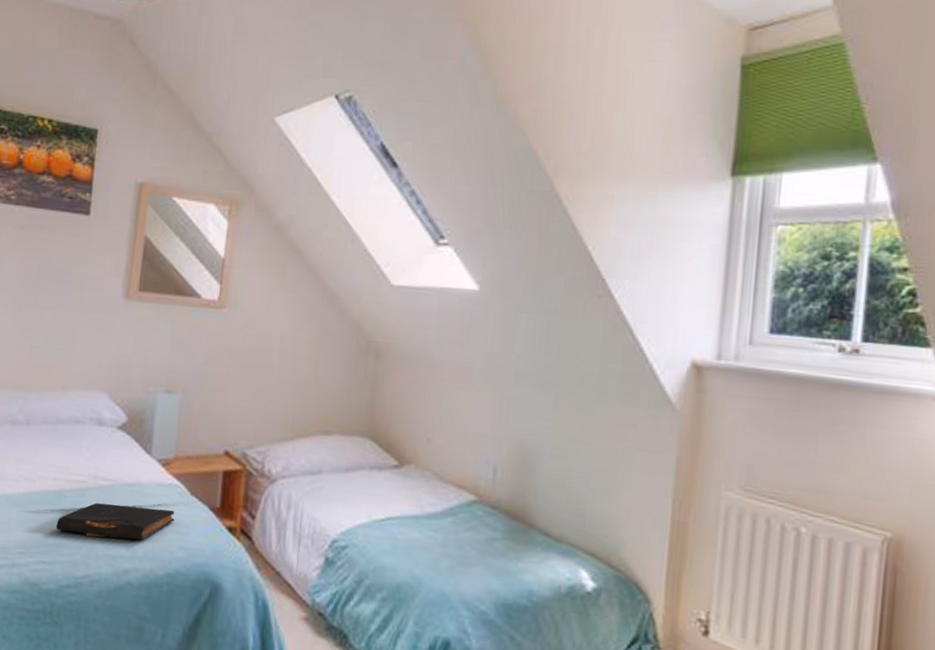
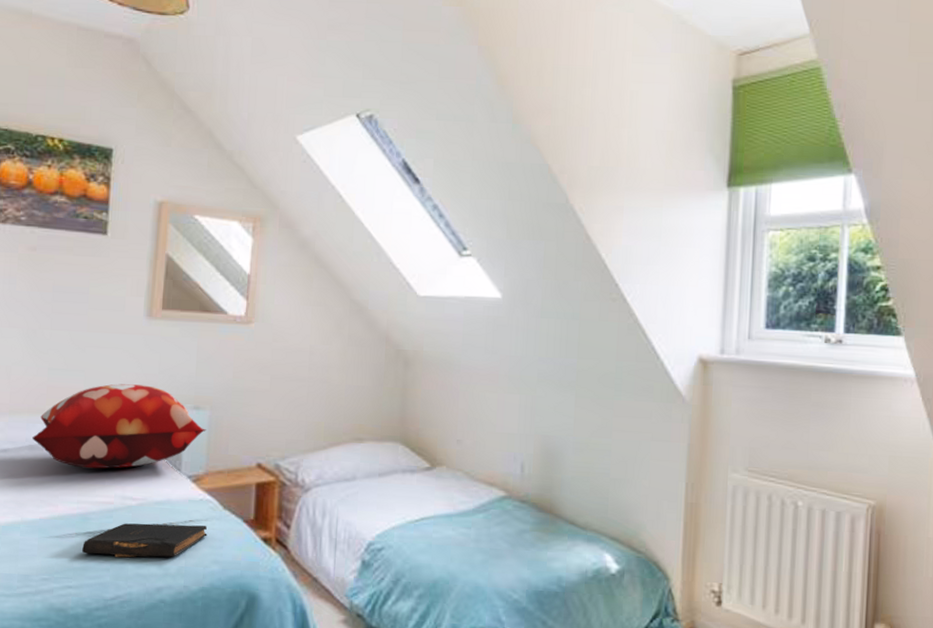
decorative pillow: none [14,364,177,448] -> present [32,384,206,469]

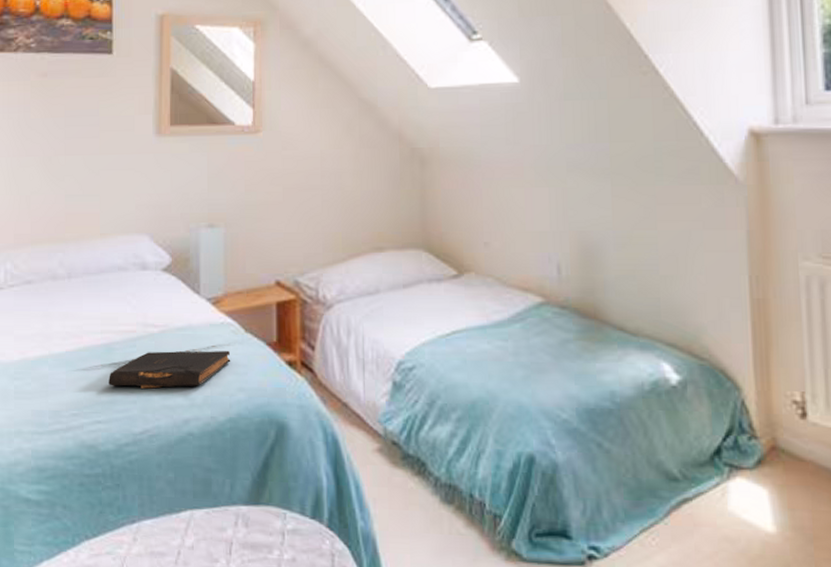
decorative pillow: present [32,384,206,469] -> none [54,206,222,296]

